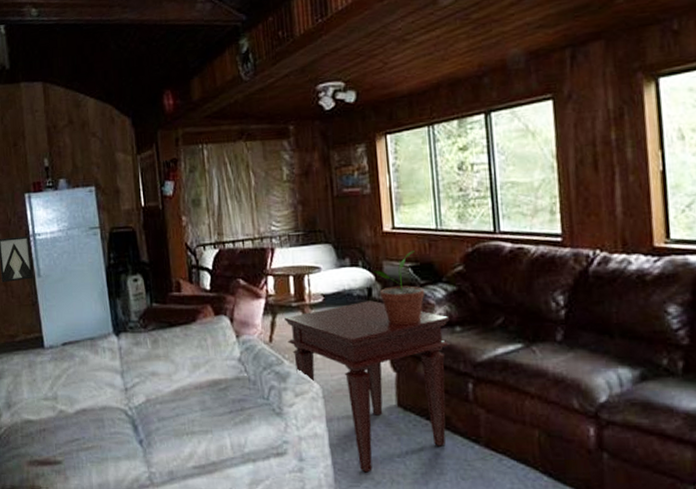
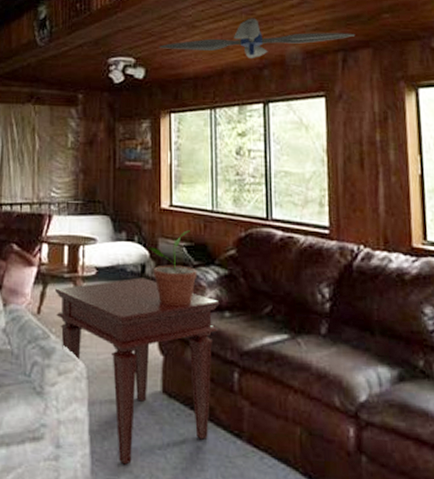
ceiling fan: none [369,22,585,69] -> present [159,18,356,59]

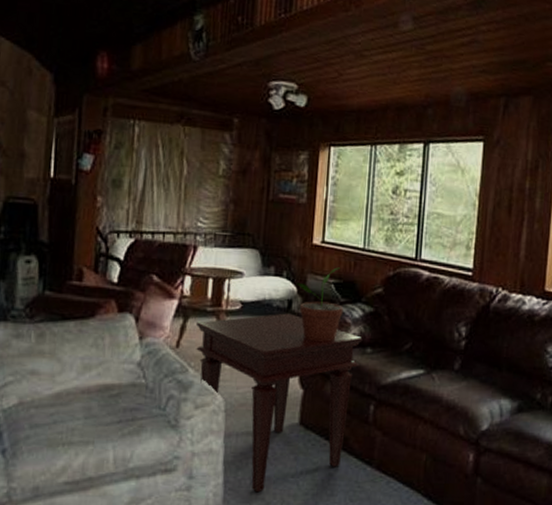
ceiling fan: present [159,18,356,59] -> none [324,52,519,97]

